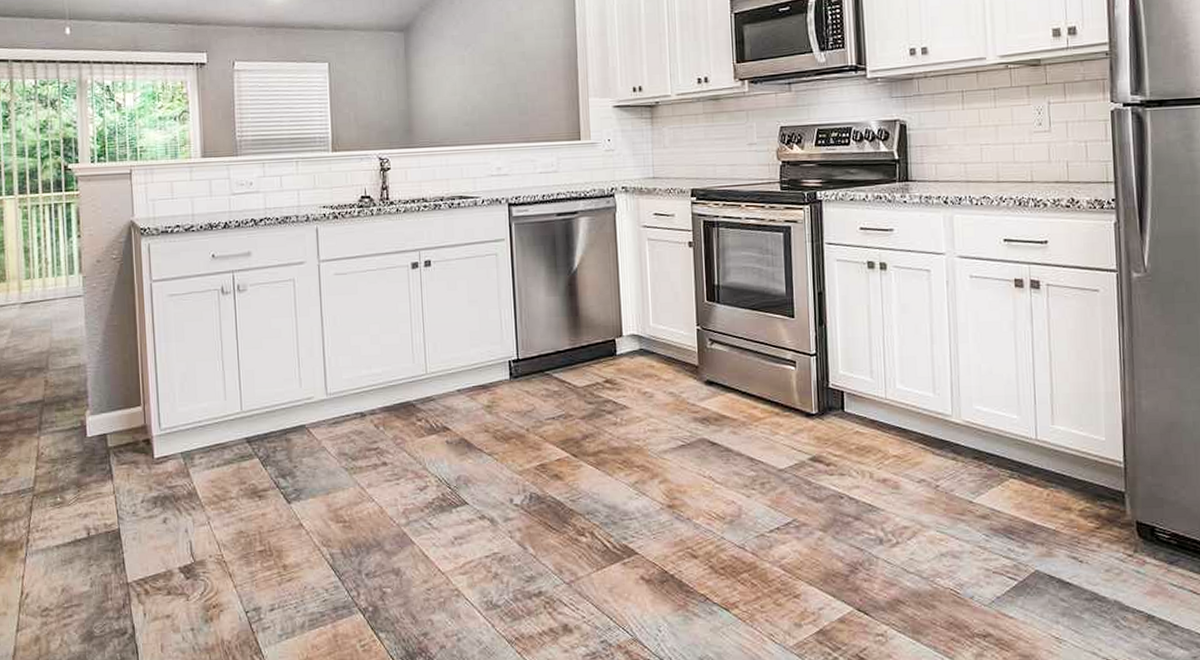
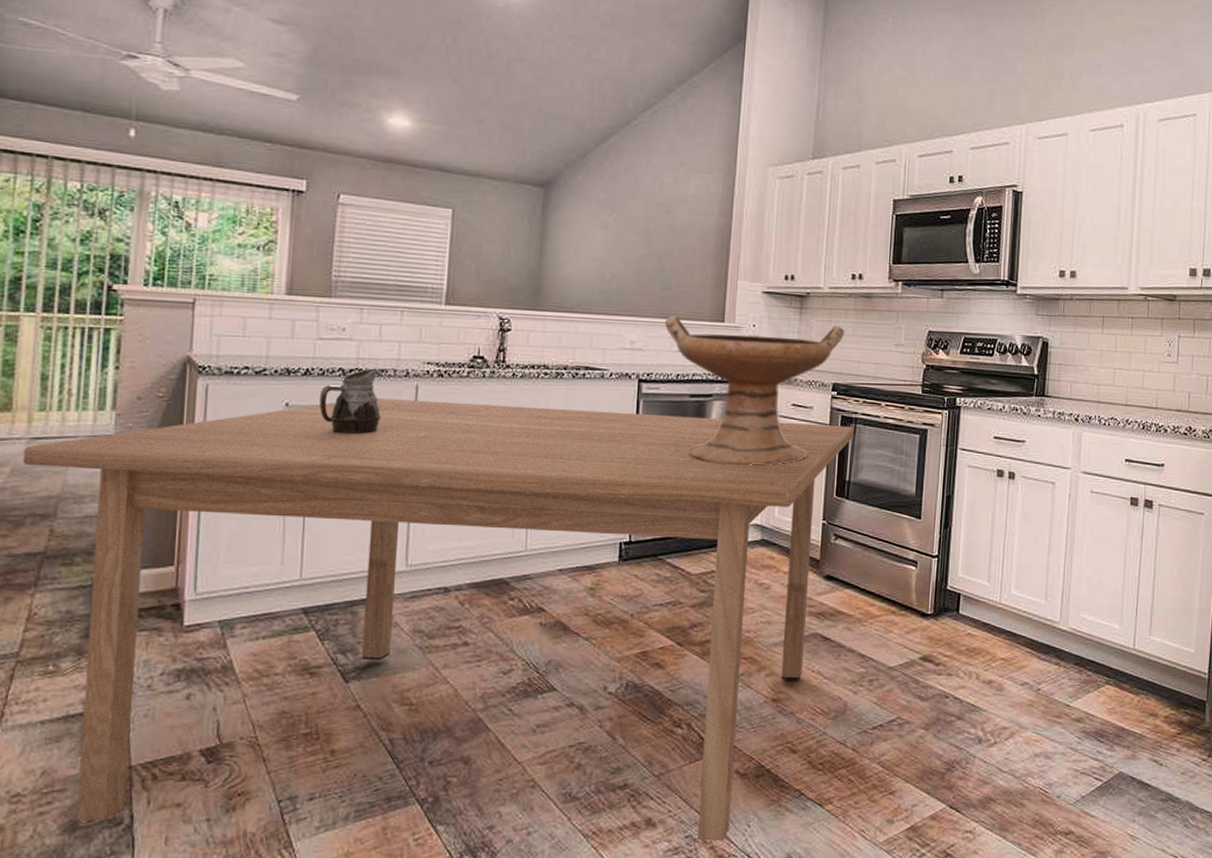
table: none [18,230,718,646] -> present [22,398,854,841]
pitcher: none [238,216,291,279] -> present [319,368,382,435]
decorative bowl: none [525,131,697,278] -> present [664,315,844,466]

